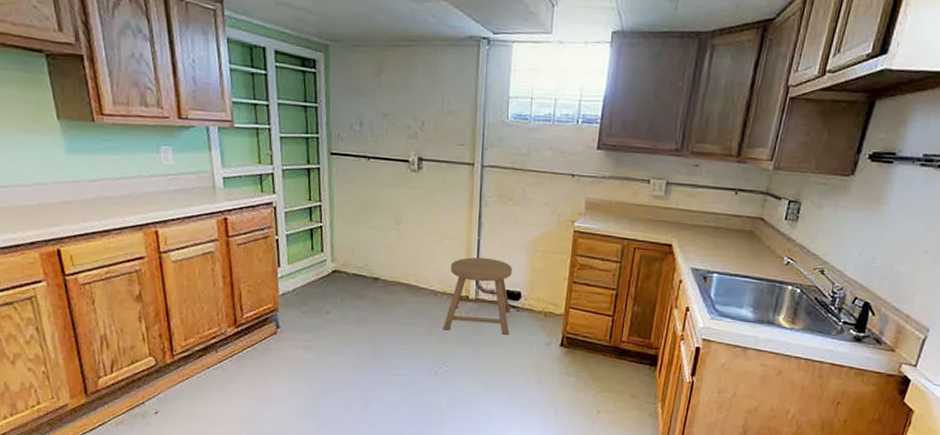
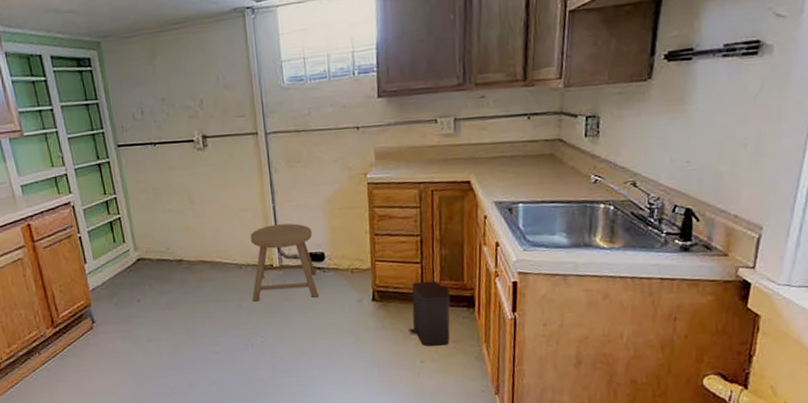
pedal bin: none [590,334,636,399] -> present [408,281,450,346]

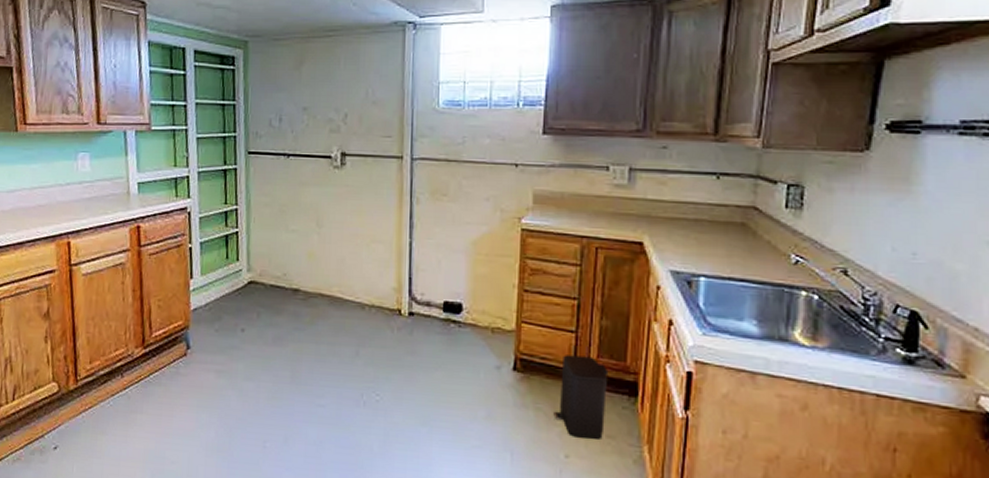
stool: present [250,223,318,302] -> none [371,263,450,356]

